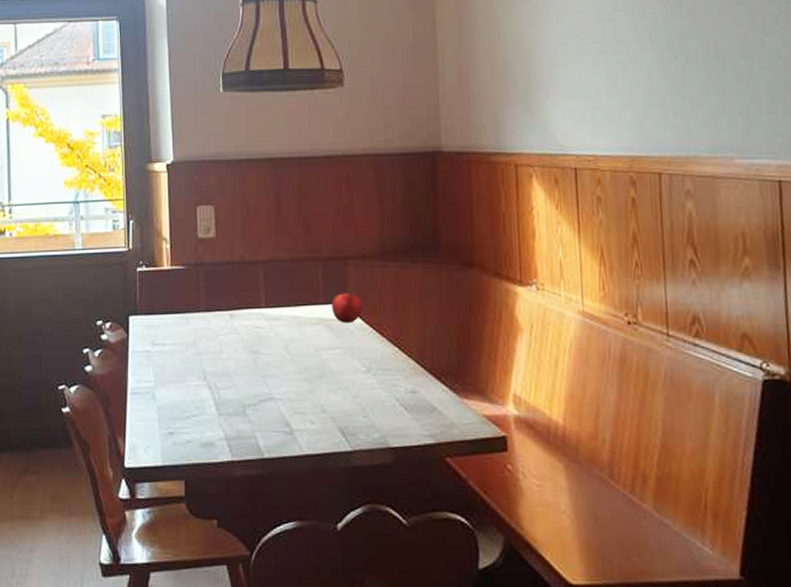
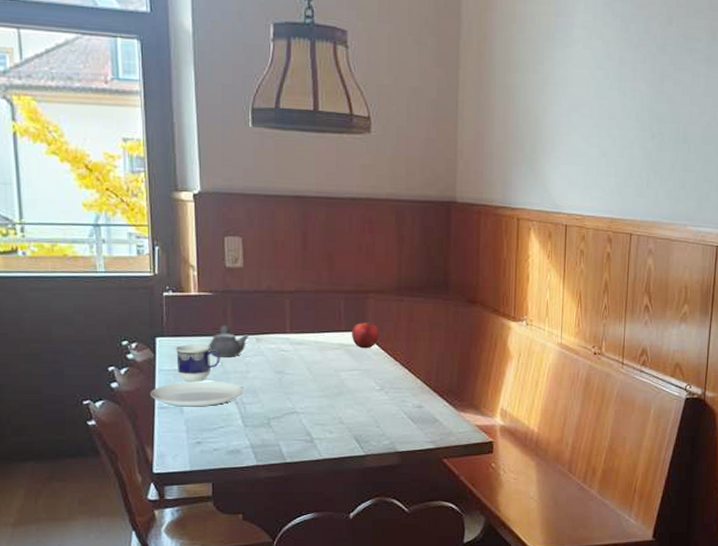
plate: none [123,363,217,392] -> present [150,381,244,407]
cup: none [149,323,193,365] -> present [176,344,221,383]
teapot: none [181,301,222,336] -> present [209,325,249,357]

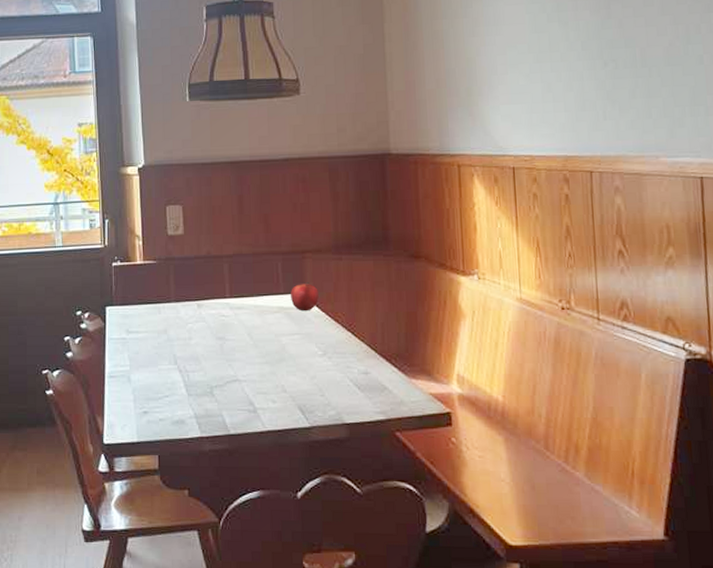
plate: present [150,381,244,407] -> none [101,349,187,376]
cup: present [176,344,221,383] -> none [124,312,165,351]
teapot: present [209,325,249,357] -> none [153,292,190,324]

